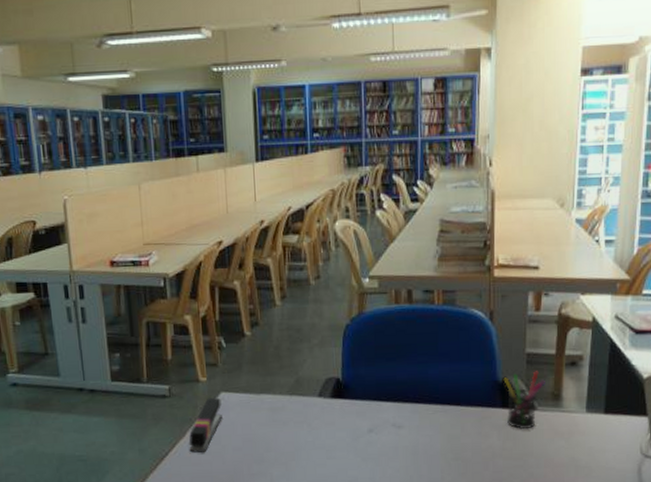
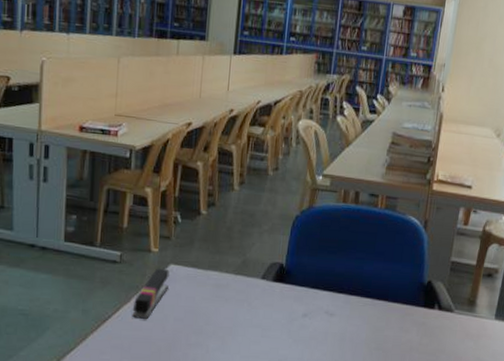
pen holder: present [503,371,545,430] -> none [427,278,464,329]

